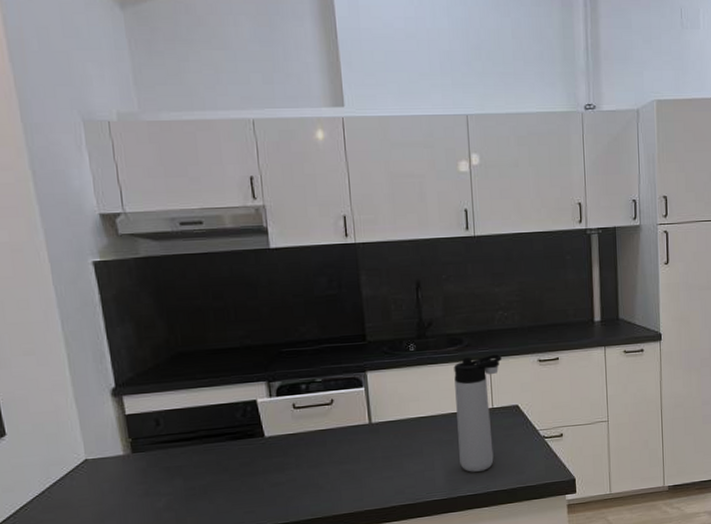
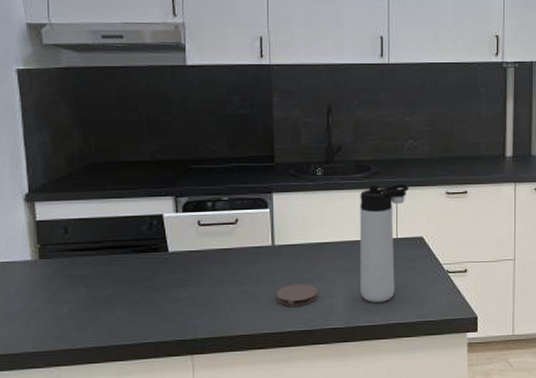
coaster: none [377,459,418,483] -> present [277,284,318,307]

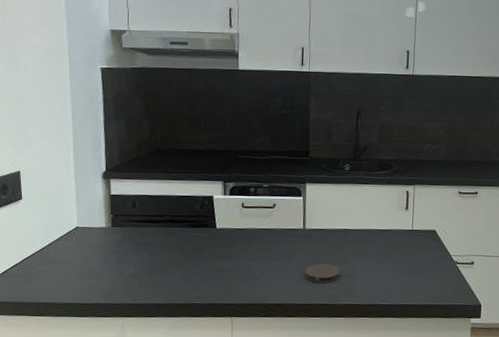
thermos bottle: present [360,183,409,302] -> none [378,181,426,285]

